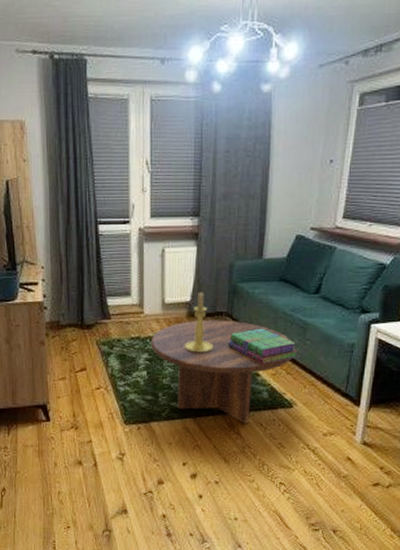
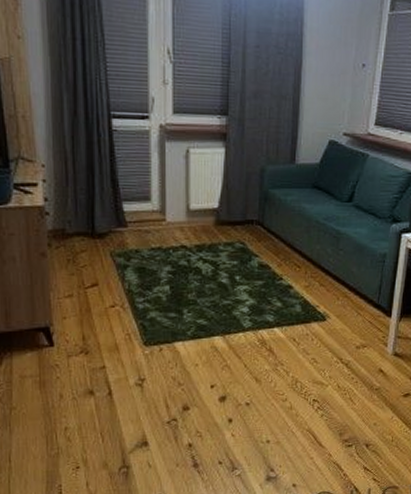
coffee table: present [150,320,296,423] -> none [174,228,329,339]
candle holder: present [185,291,213,353] -> none [213,197,243,264]
stack of books: present [228,328,297,365] -> none [259,237,330,277]

